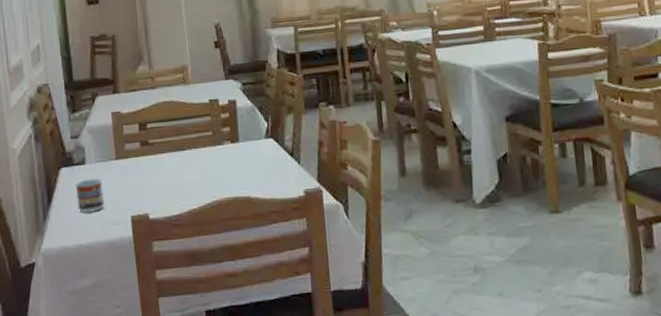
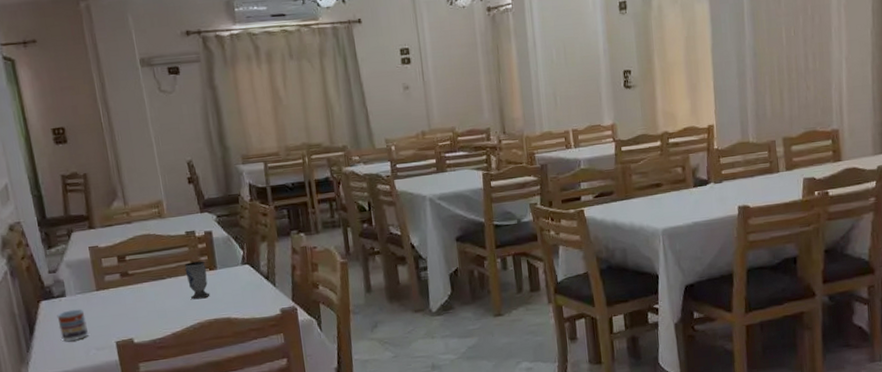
cup: none [205,132,231,175] -> present [184,261,210,300]

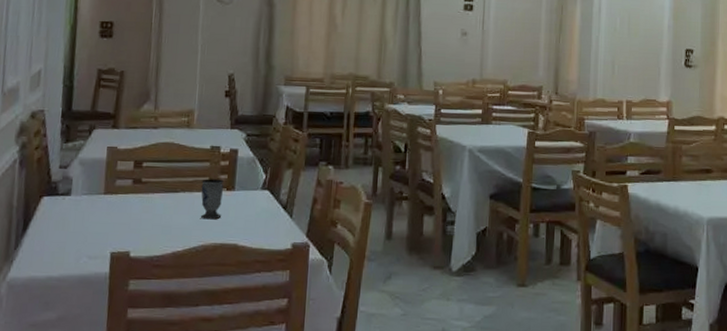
cup: present [57,309,88,341] -> none [54,210,86,244]

